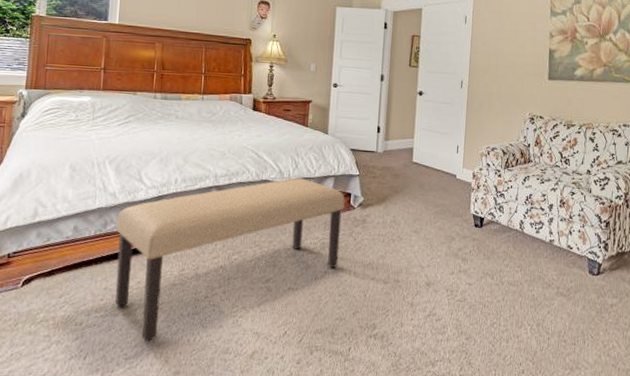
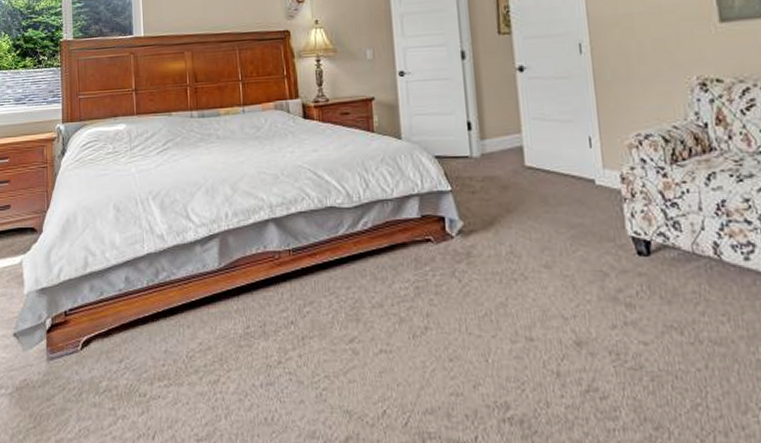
bench: present [115,178,345,343] -> none [168,201,442,420]

